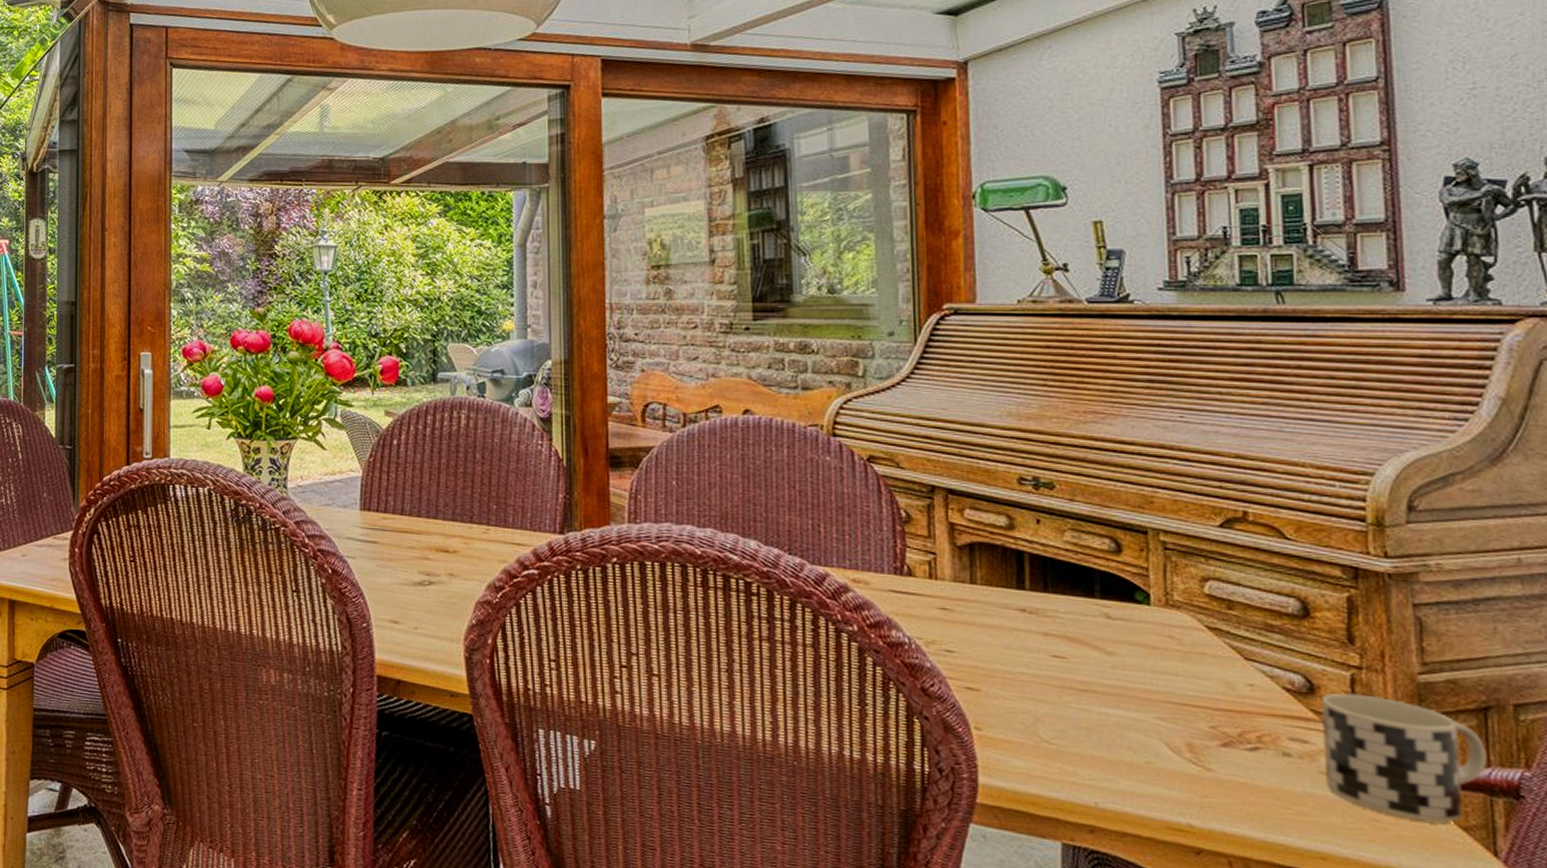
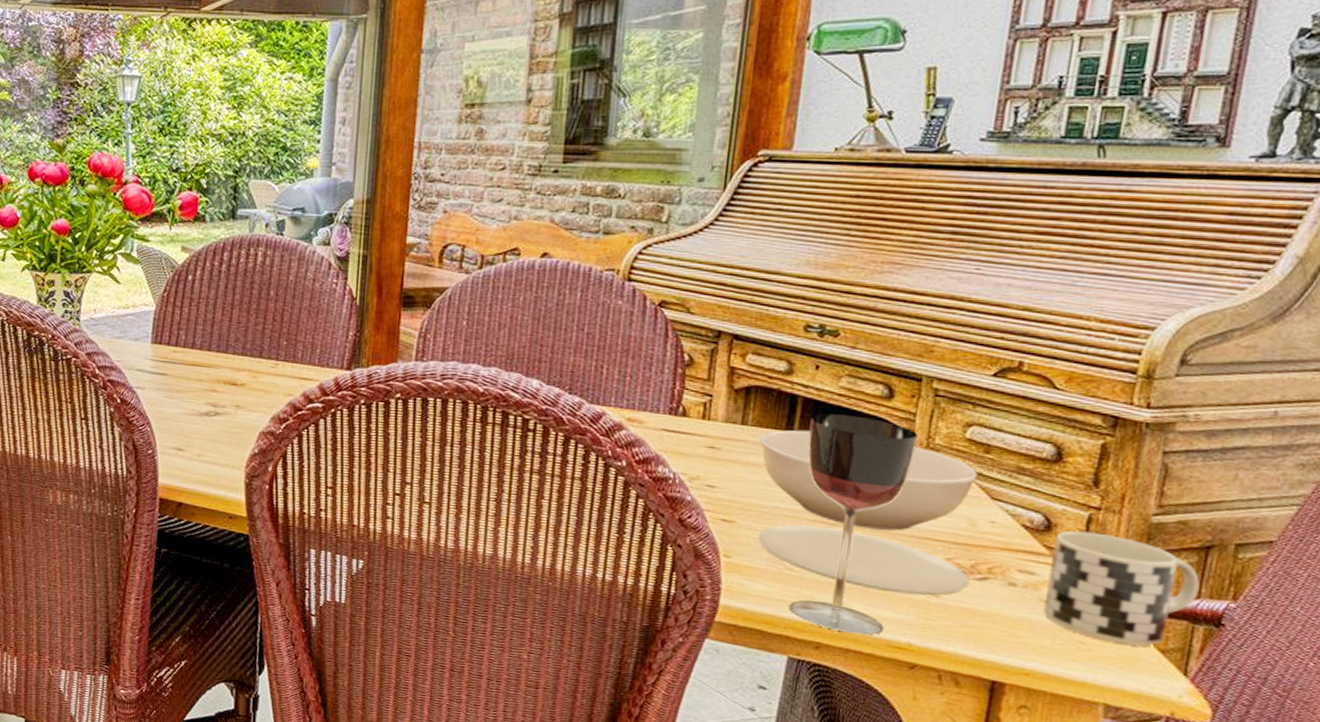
bowl: none [993,588,1225,697] -> present [760,430,978,531]
plate: none [1007,692,1241,770] -> present [758,525,970,596]
wineglass: none [1040,570,1160,816] -> present [789,413,918,635]

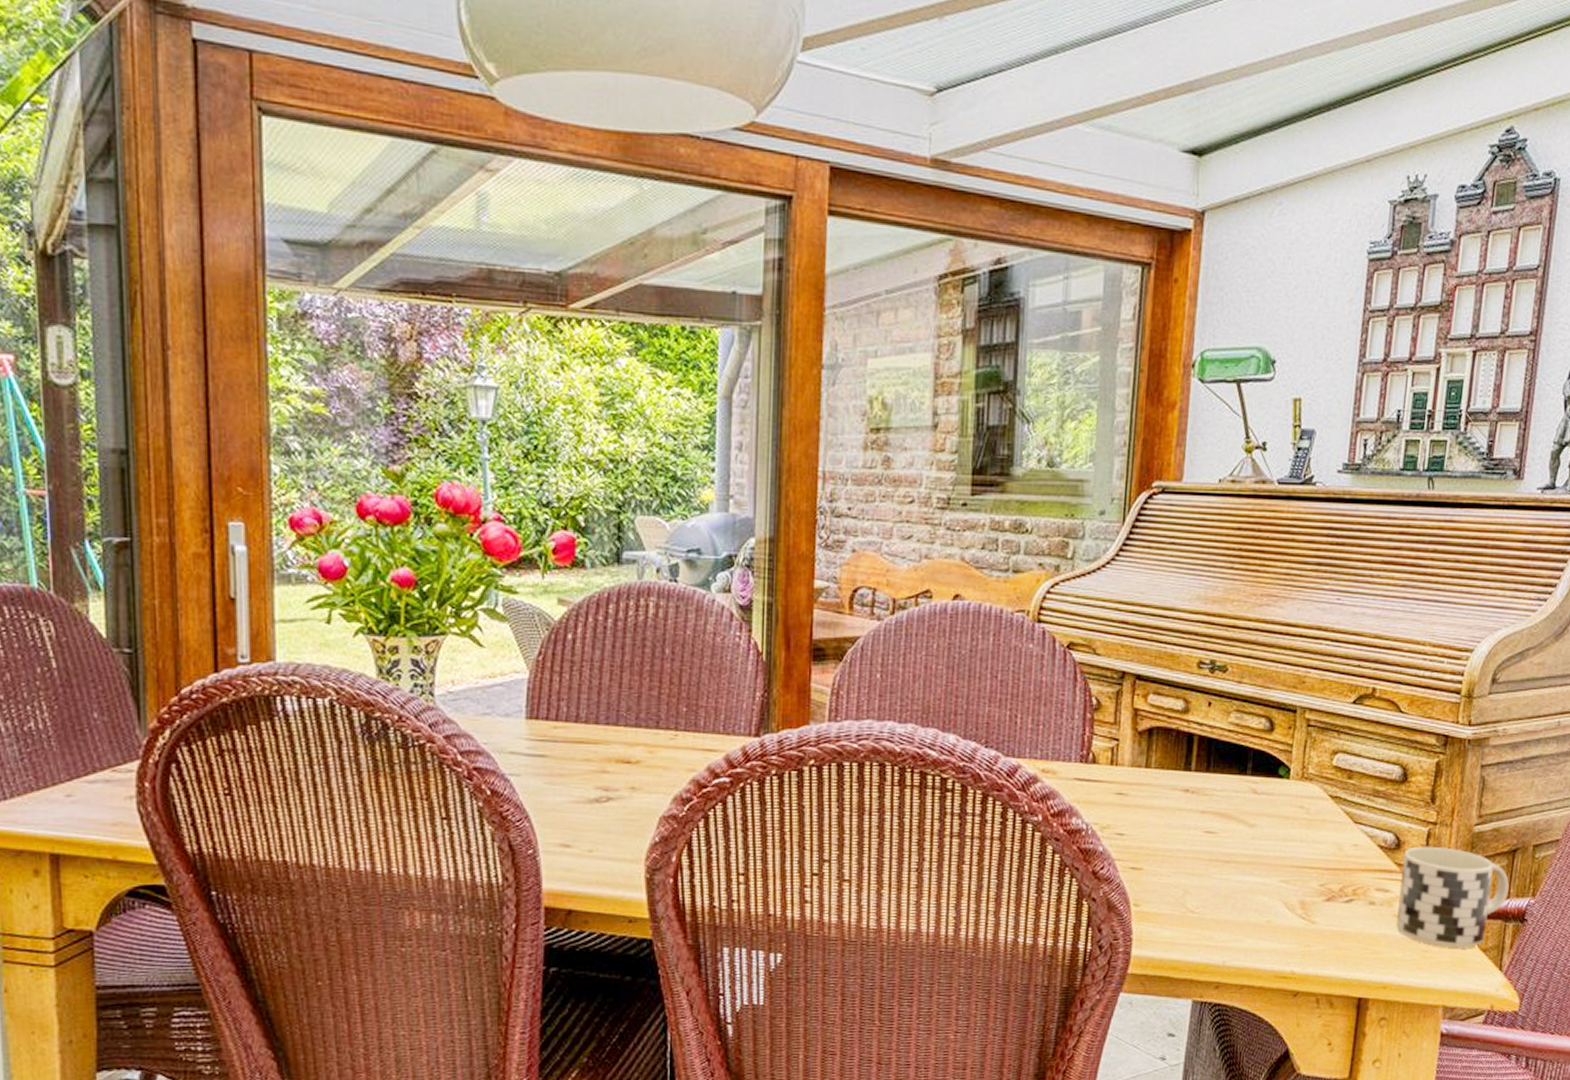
plate: present [758,525,970,596] -> none [1163,866,1339,924]
bowl: present [760,430,978,531] -> none [1162,769,1343,863]
wineglass: present [789,413,918,635] -> none [1192,751,1294,969]

